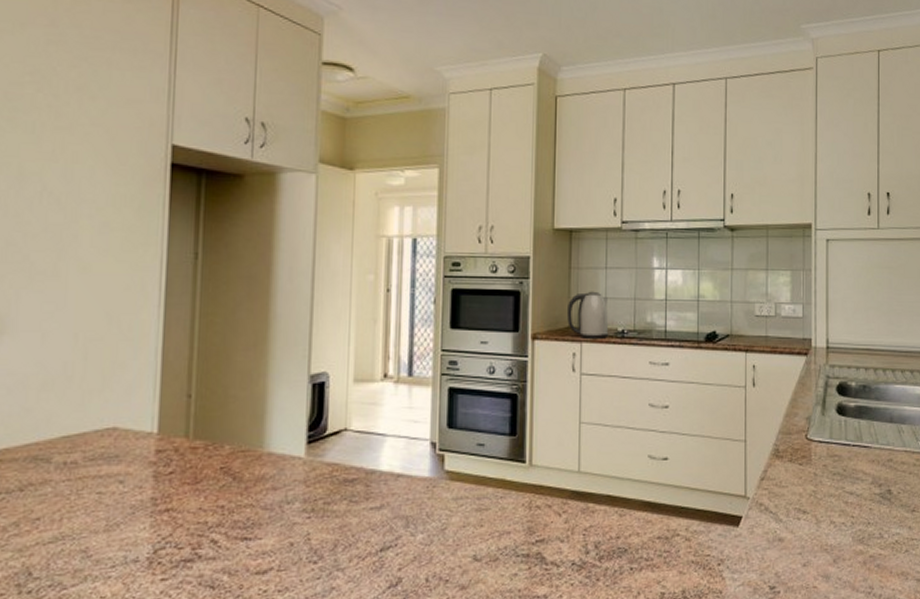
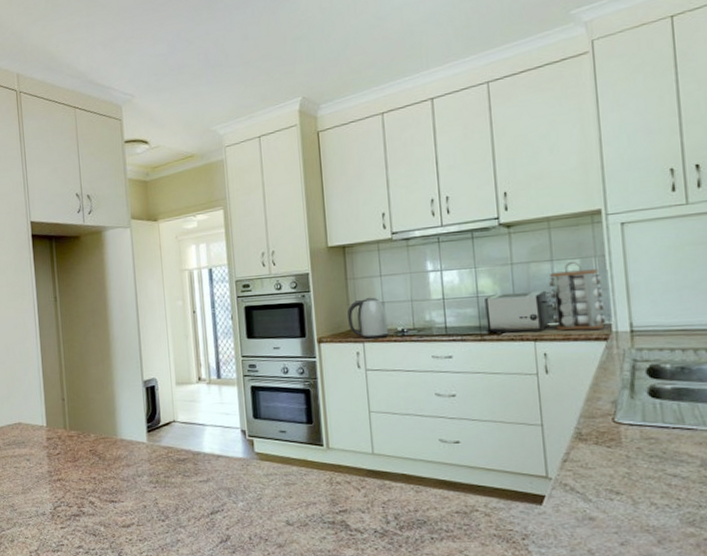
toaster: none [704,299,762,343] -> present [485,291,550,334]
spice rack: none [763,272,808,345] -> present [549,261,606,331]

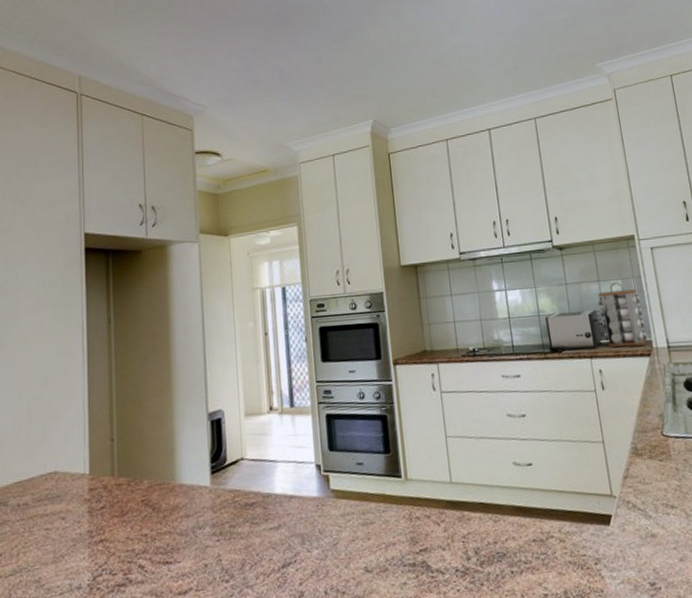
kettle: present [347,297,389,340] -> none [421,316,462,361]

